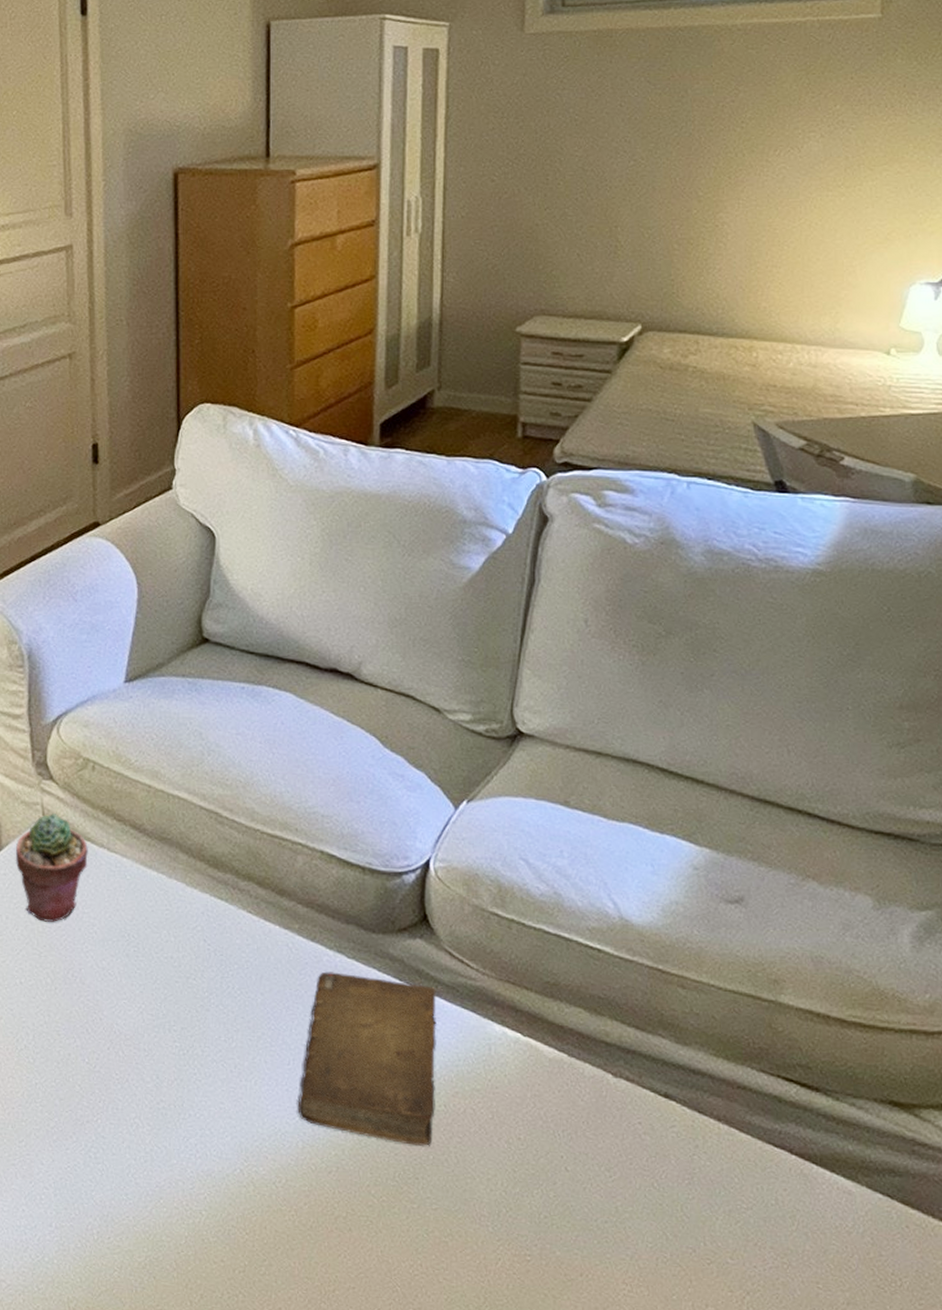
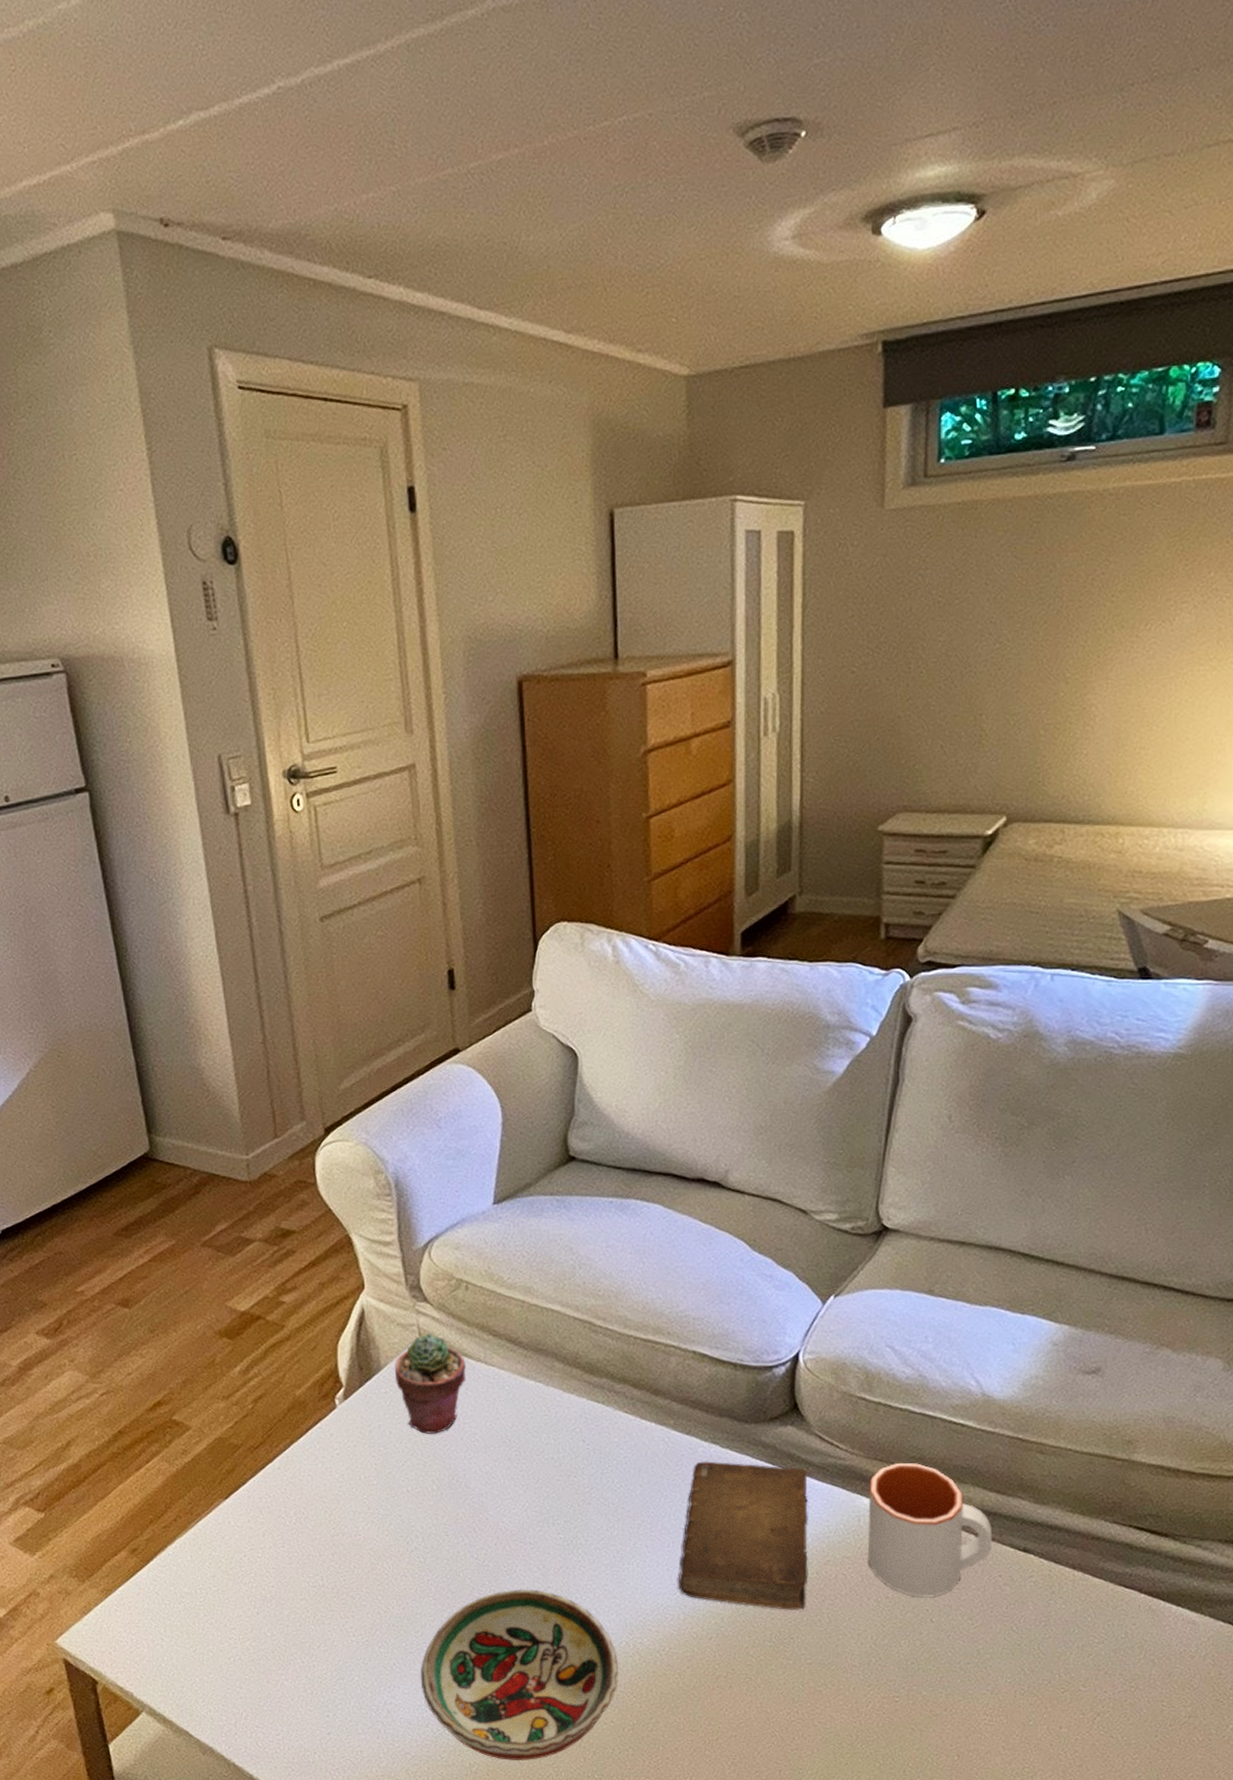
decorative bowl: none [21,1101,232,1299] -> present [420,1589,619,1760]
mug: none [498,987,631,1142] -> present [867,1462,992,1597]

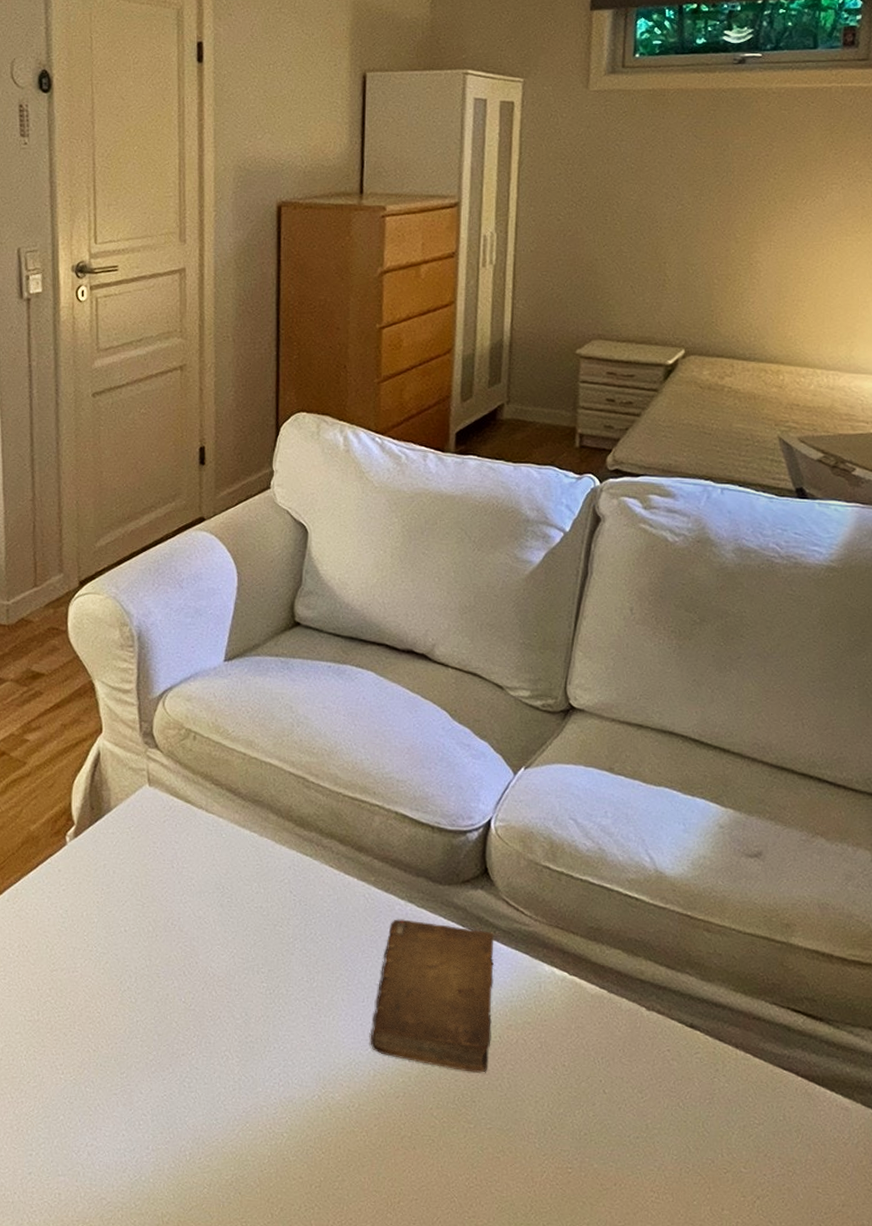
potted succulent: present [394,1333,467,1434] -> none [122,778,188,876]
decorative bowl: present [420,1589,619,1760] -> none [122,1035,310,1213]
mug: present [867,1462,992,1597] -> none [547,931,662,1068]

